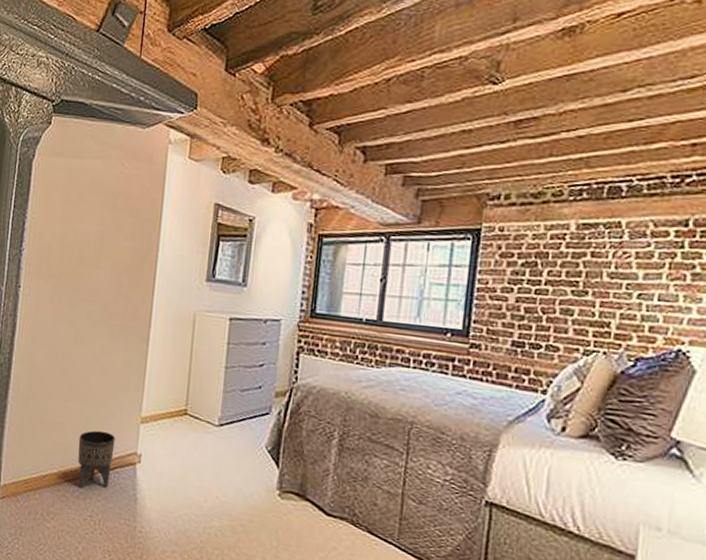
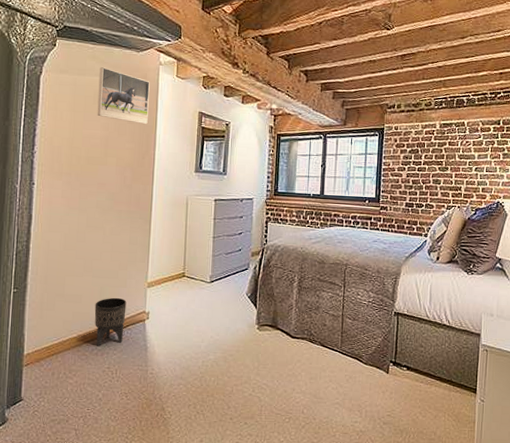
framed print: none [92,148,156,219] -> present [97,67,150,125]

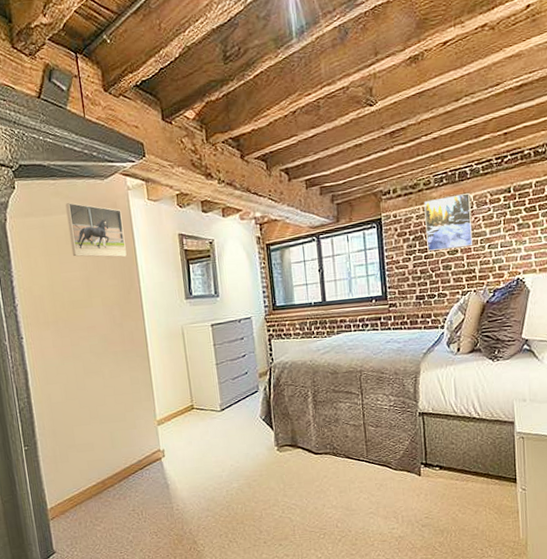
planter: present [94,297,127,347] -> none [108,440,142,491]
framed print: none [421,119,465,166] -> present [424,193,473,252]

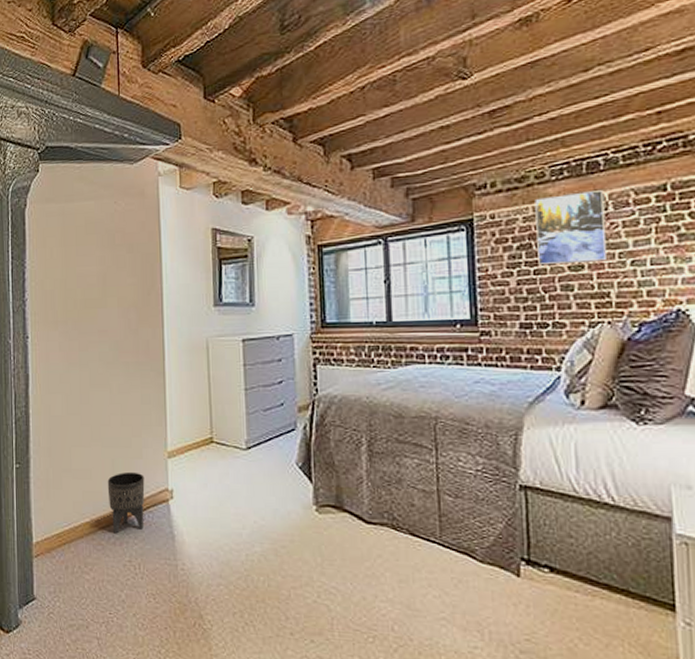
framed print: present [65,203,127,258] -> none [89,189,150,253]
planter: none [108,440,142,491] -> present [107,471,145,534]

